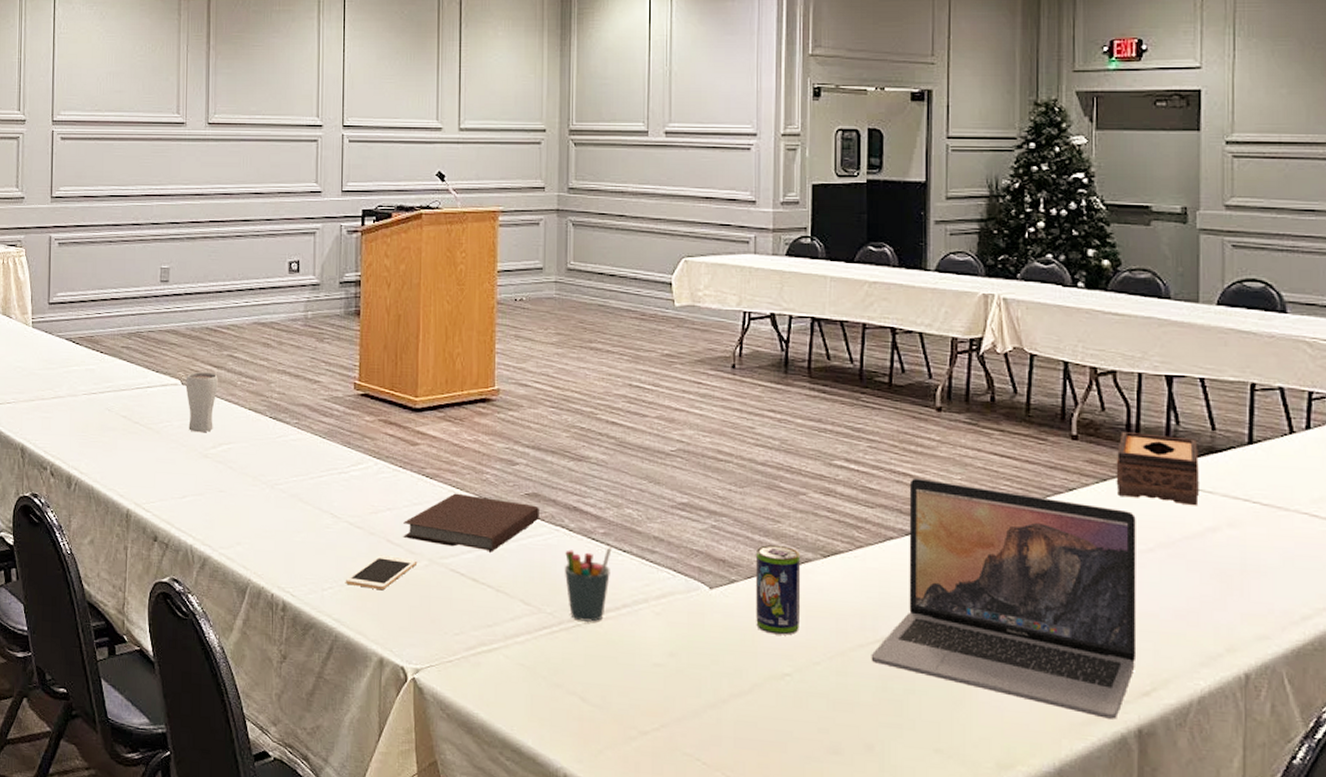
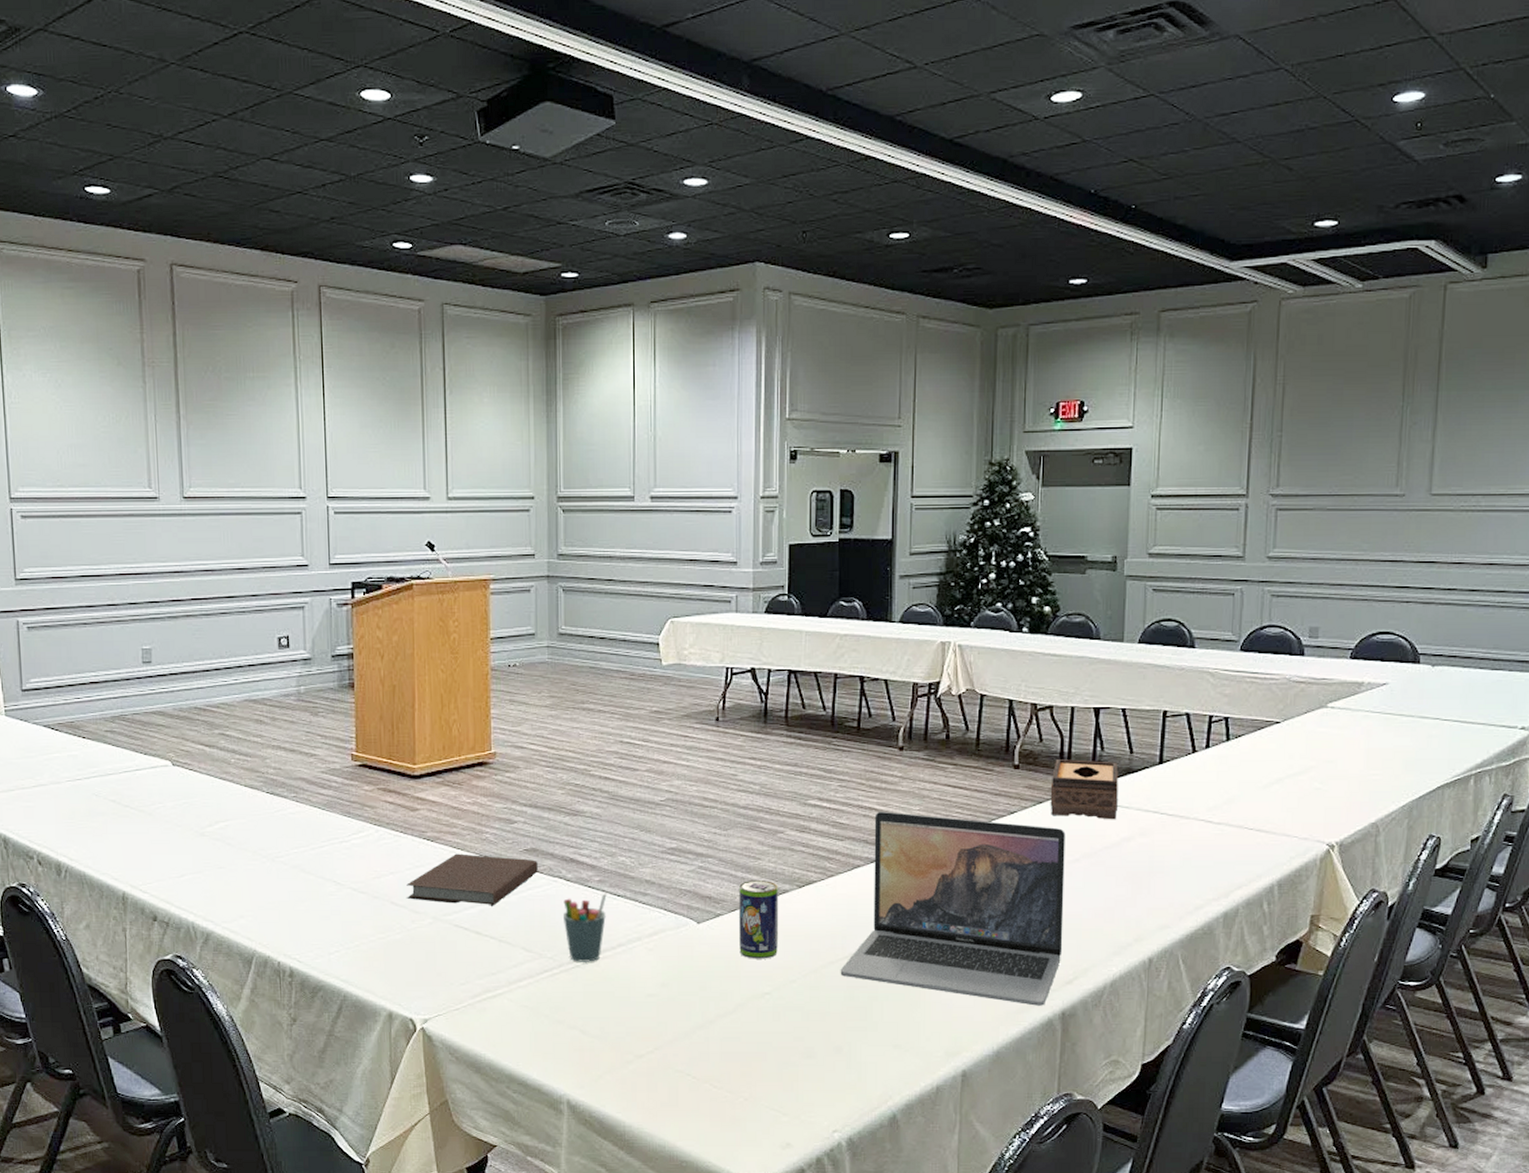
drinking glass: present [185,372,218,433] -> none [176,752,211,812]
cell phone: present [346,555,418,589] -> none [352,917,422,949]

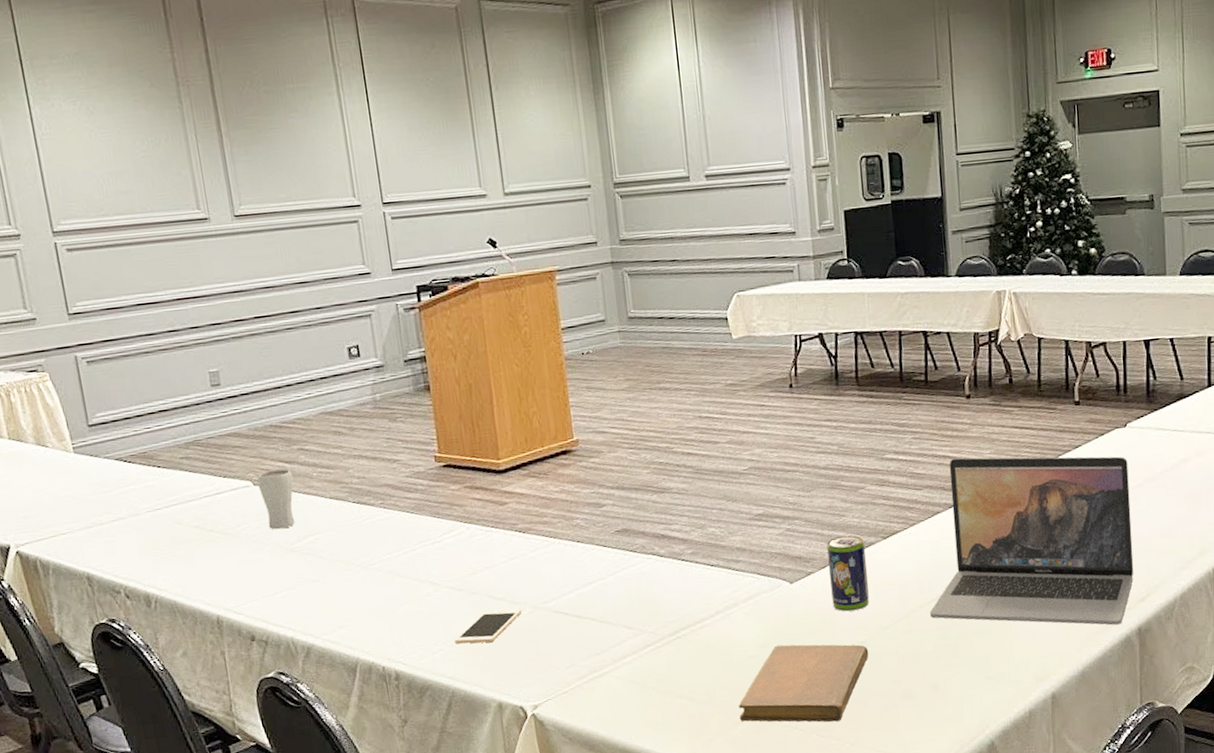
drinking glass: none [176,752,211,812] -> present [257,469,295,530]
cell phone: none [352,917,422,949] -> present [455,608,522,644]
notebook: present [407,853,538,906] -> none [503,540,631,592]
pen holder: present [562,893,607,962] -> none [659,564,702,634]
notebook: none [631,986,772,1073] -> present [739,644,869,723]
tissue box: present [1050,759,1119,820] -> none [1110,389,1173,446]

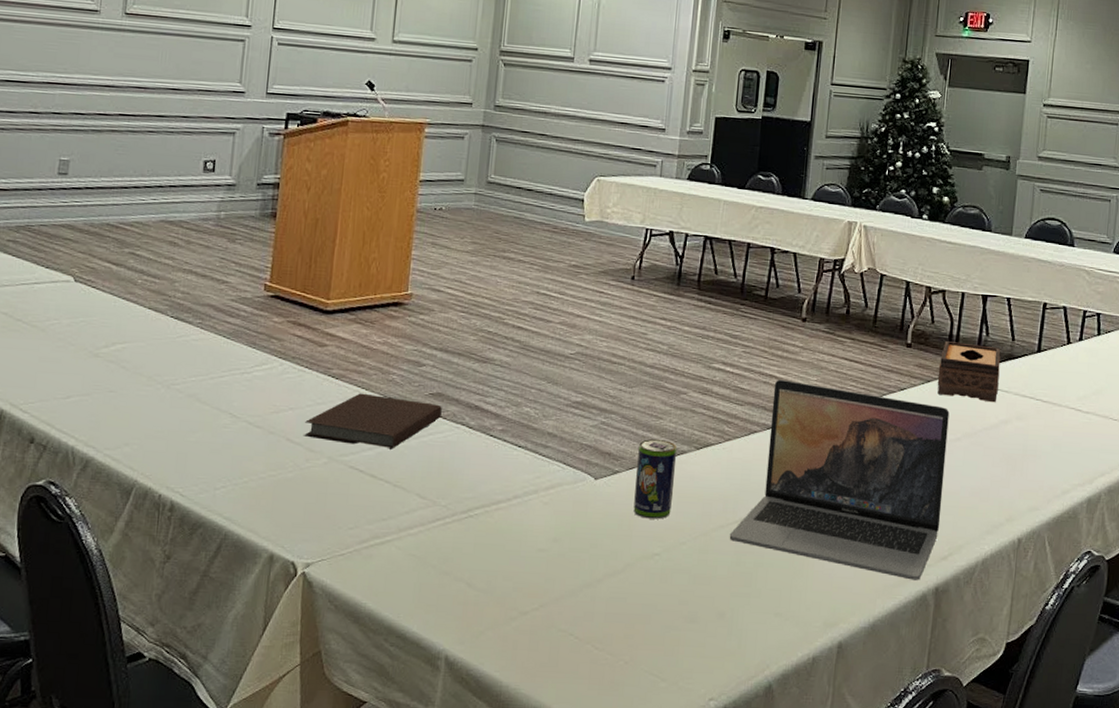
drinking glass: present [257,469,295,530] -> none [78,269,116,332]
cell phone: present [455,608,522,644] -> none [240,454,317,487]
notebook: none [503,540,631,592] -> present [304,393,442,449]
notebook: present [739,644,869,723] -> none [515,542,661,635]
tissue box: none [1110,389,1173,446] -> present [937,341,1001,403]

